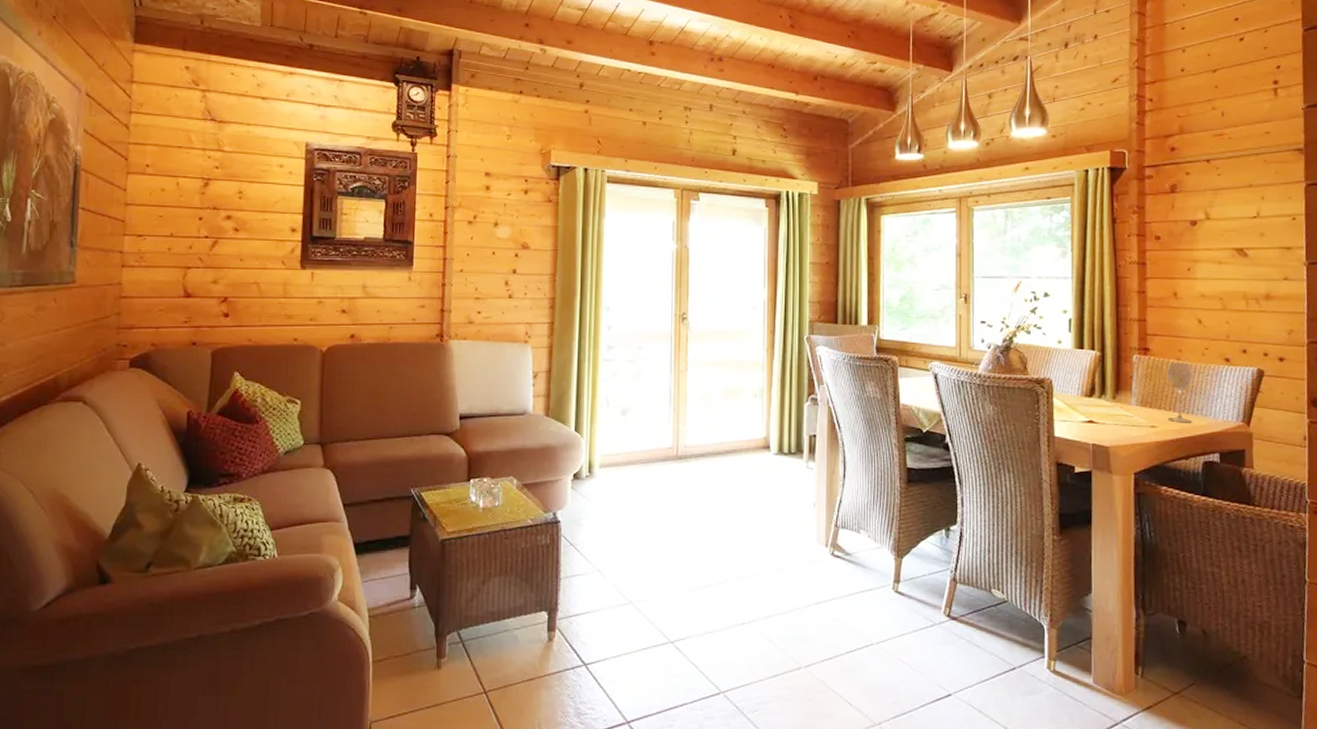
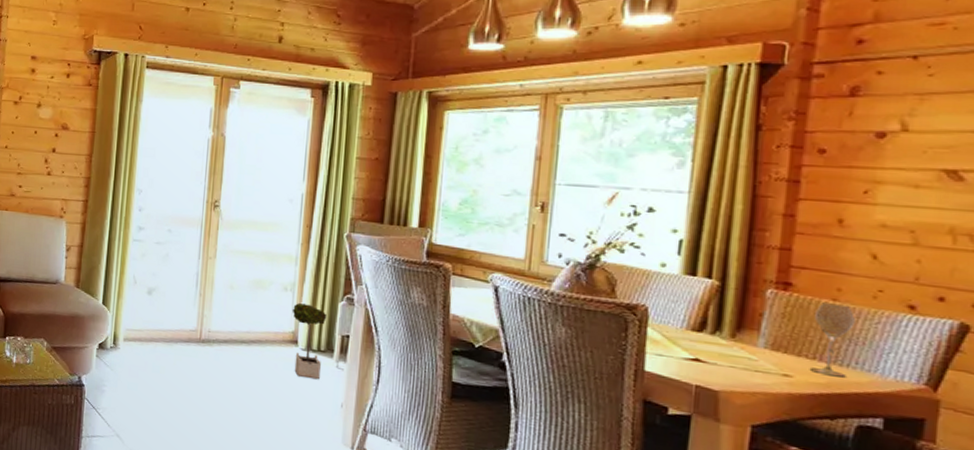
potted tree: none [762,408,795,481] -> present [292,303,327,379]

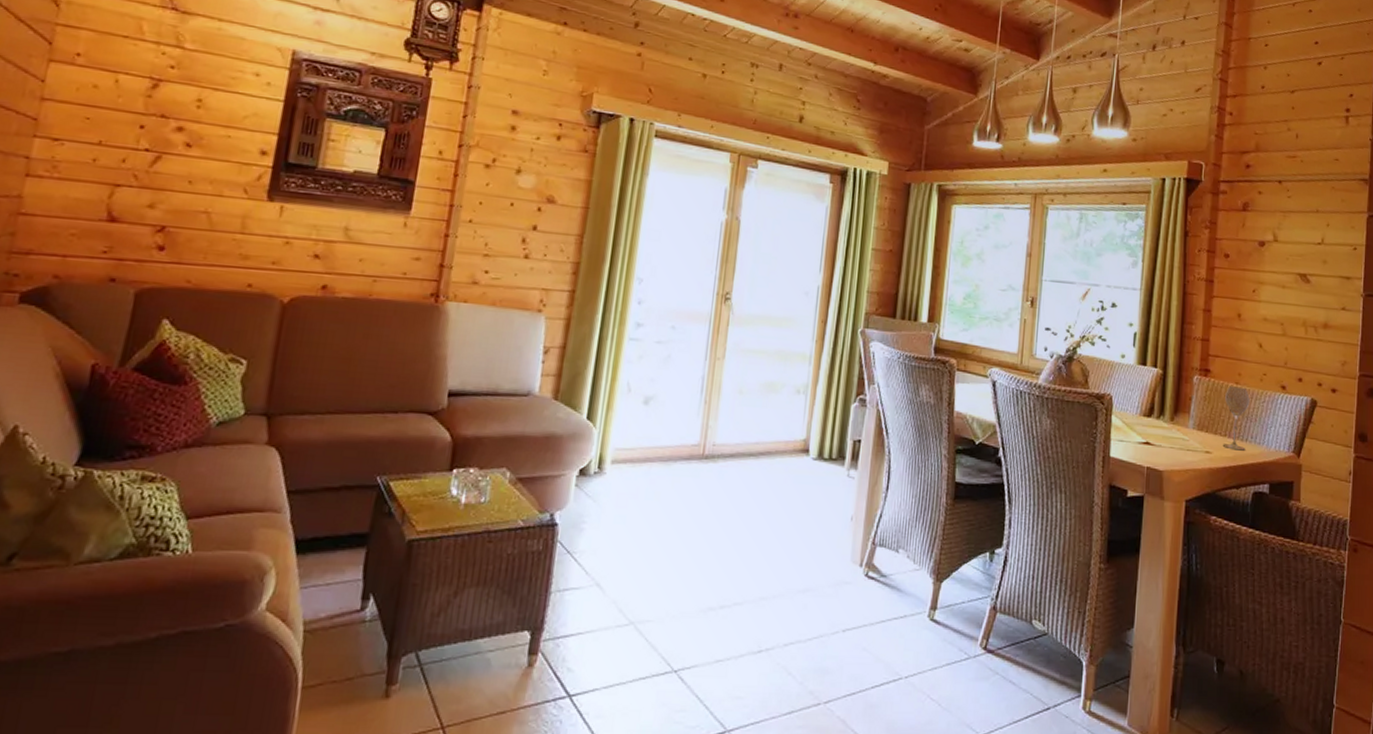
potted tree: present [292,303,327,379] -> none [804,407,840,491]

